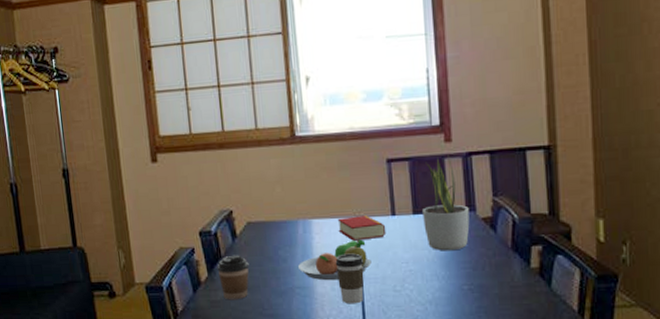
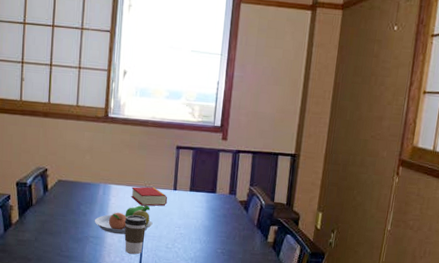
coffee cup: present [217,256,249,300] -> none [27,205,55,242]
potted plant: present [423,153,470,251] -> none [196,149,231,223]

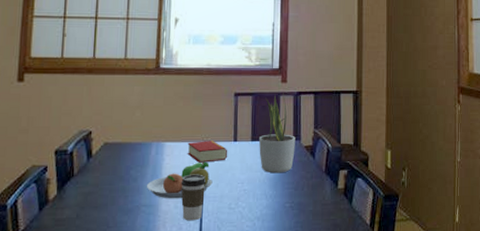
potted plant: none [196,149,231,223] -> present [259,92,295,174]

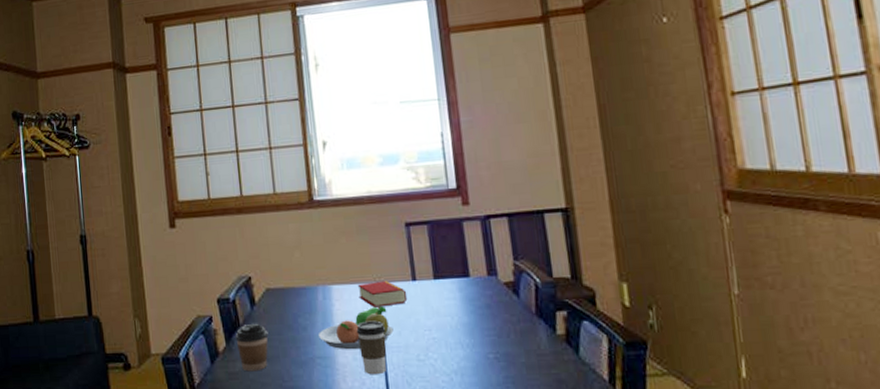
coffee cup: none [67,175,100,219] -> present [235,324,268,372]
potted plant: present [259,92,295,174] -> none [443,216,492,318]

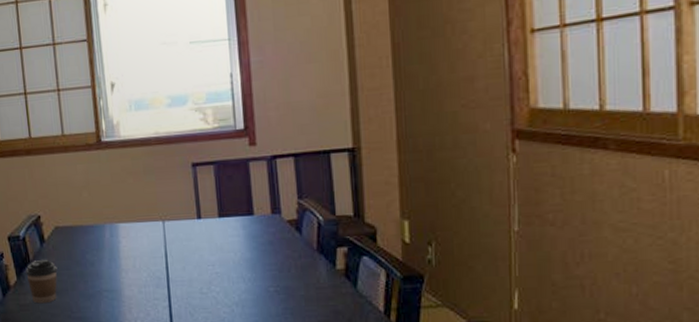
fruit bowl: present [319,306,394,350] -> none [106,242,178,284]
coffee cup: present [356,320,387,375] -> none [142,256,171,307]
book: present [357,281,408,308] -> none [144,219,193,244]

